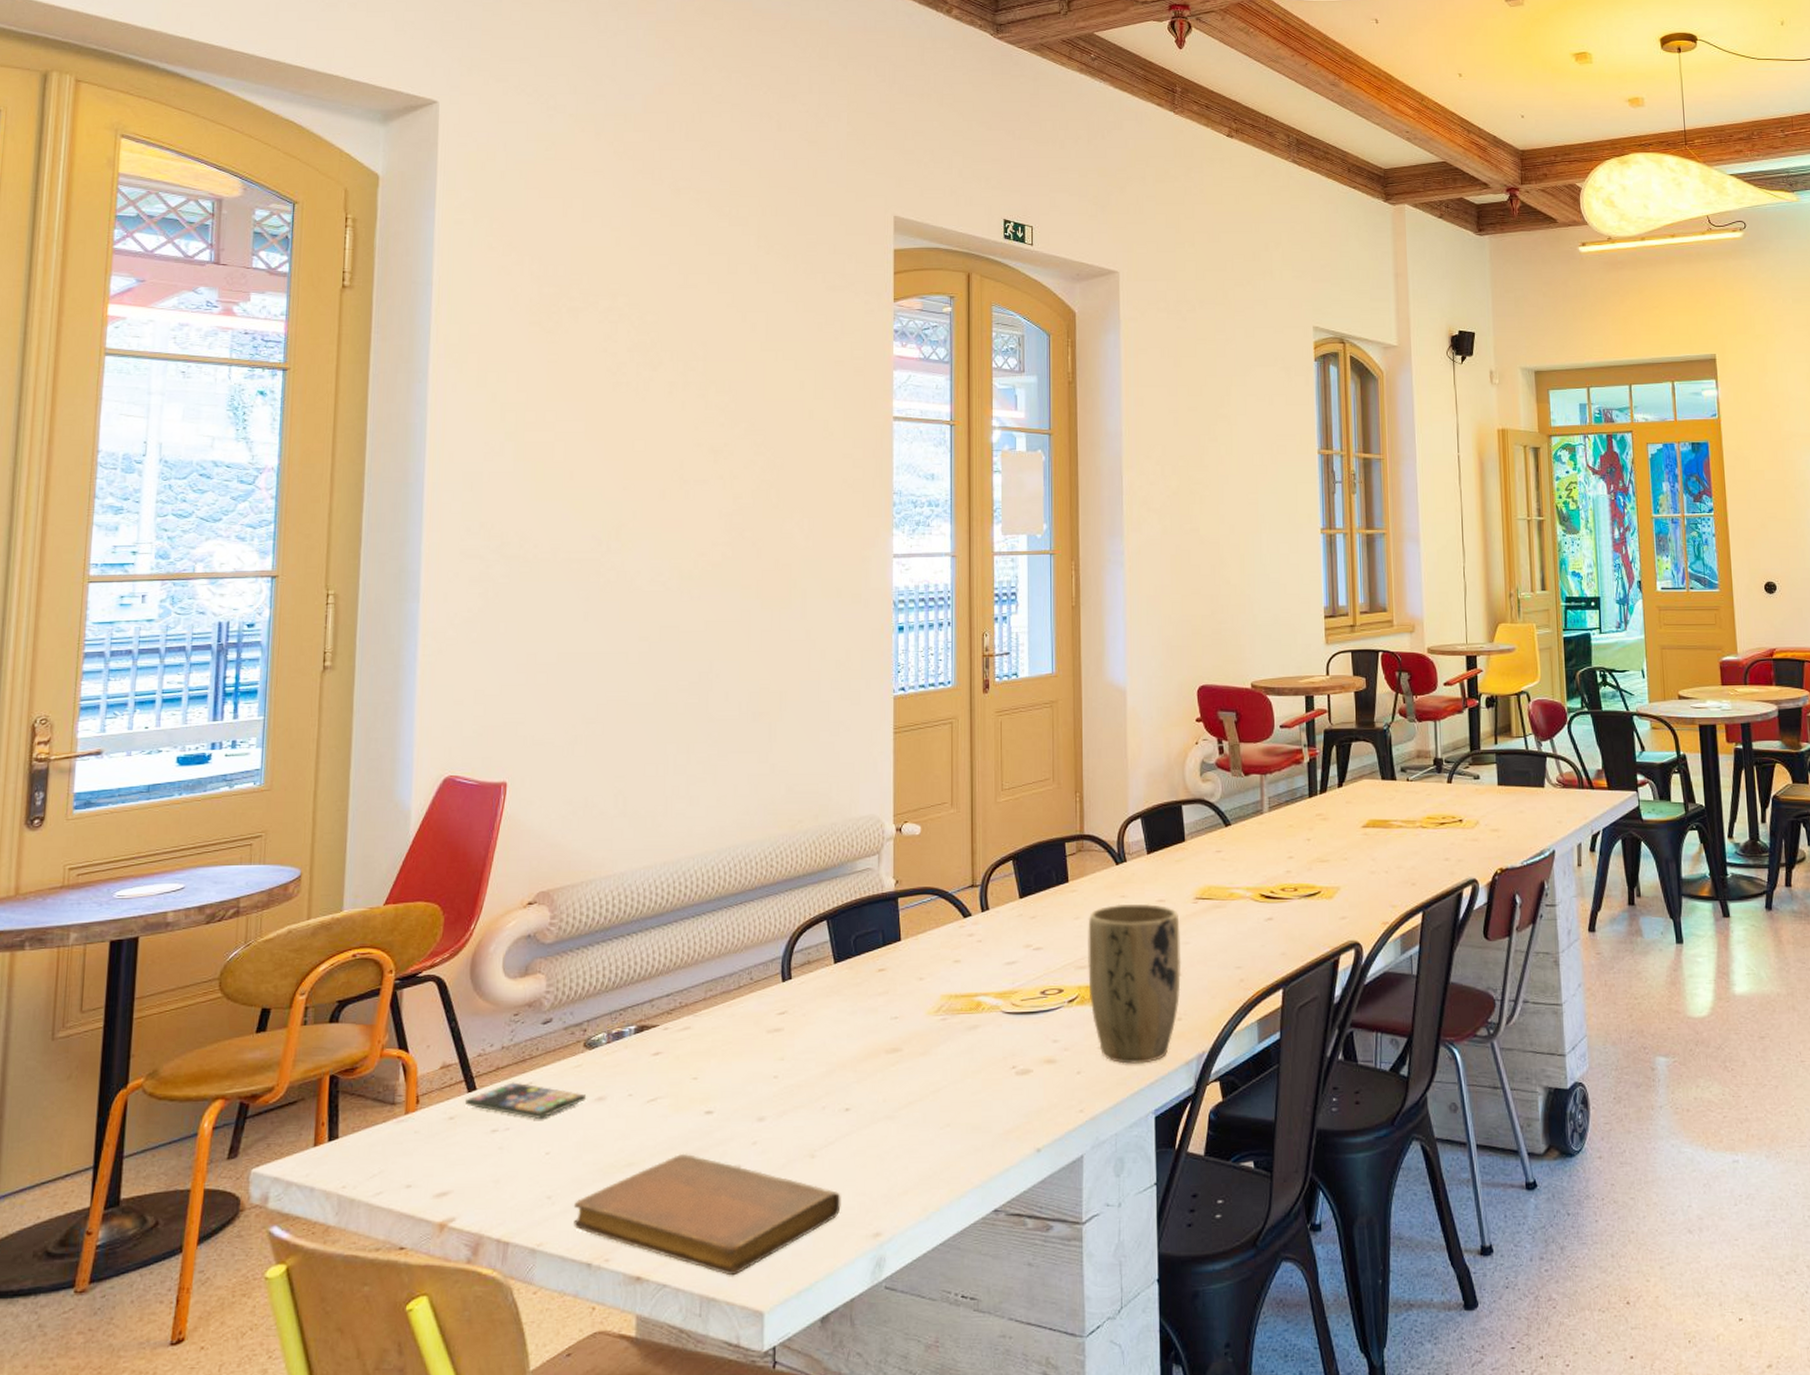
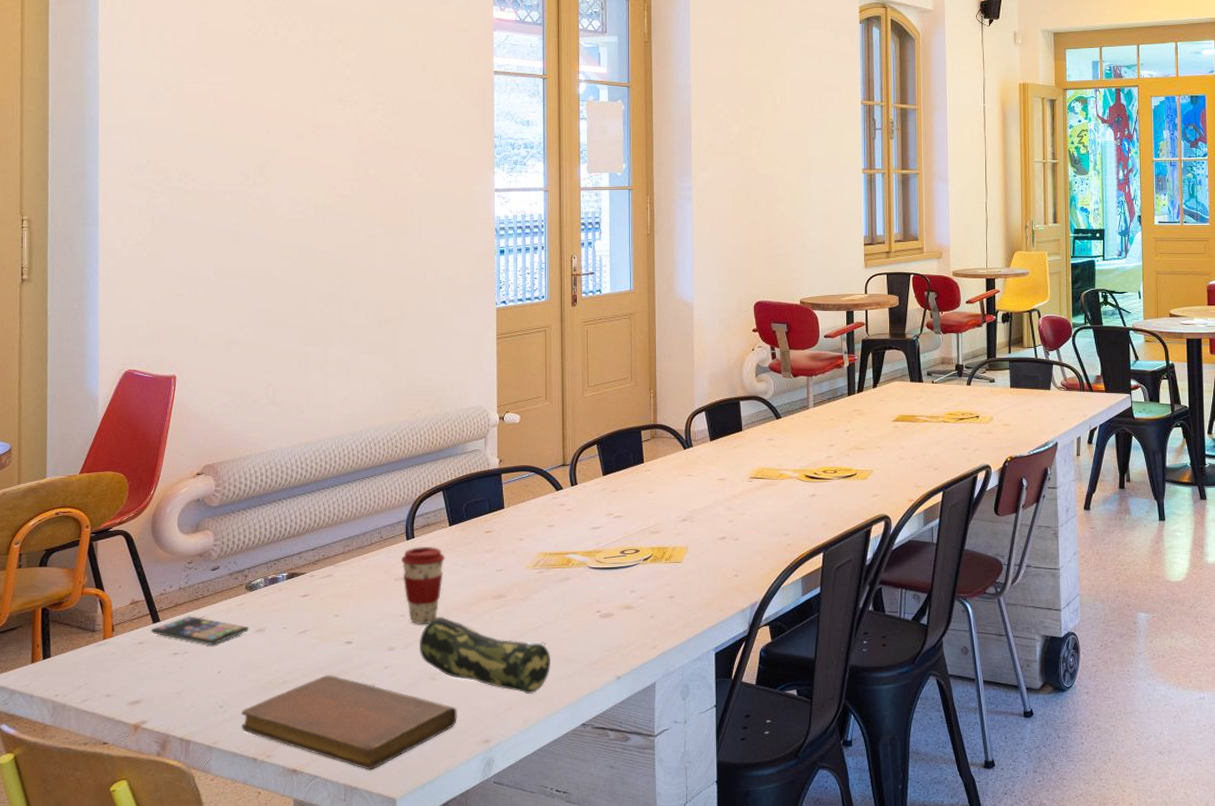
coffee cup: none [774,989,829,1088] -> present [401,546,445,624]
pencil case: none [796,1076,955,1173] -> present [420,616,550,694]
plant pot: present [1088,903,1182,1064] -> none [660,481,738,611]

